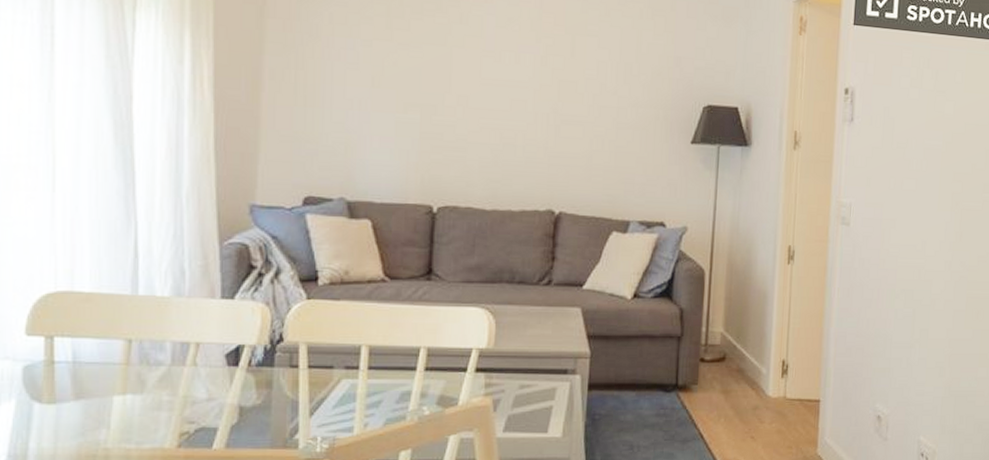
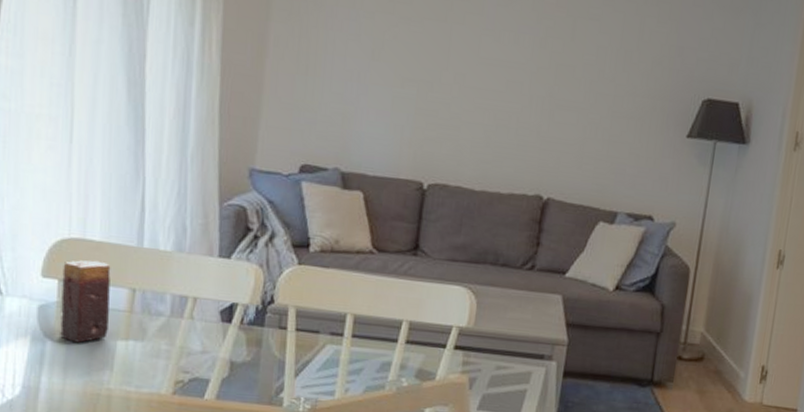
candle: none [49,313,104,402] -> present [60,260,111,343]

